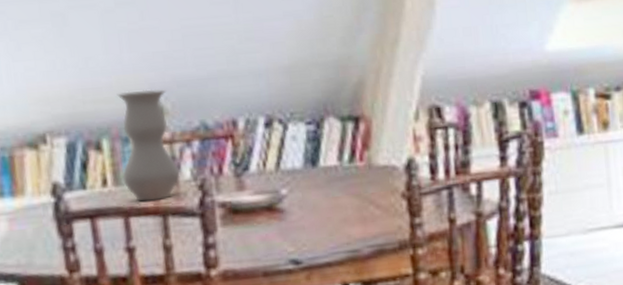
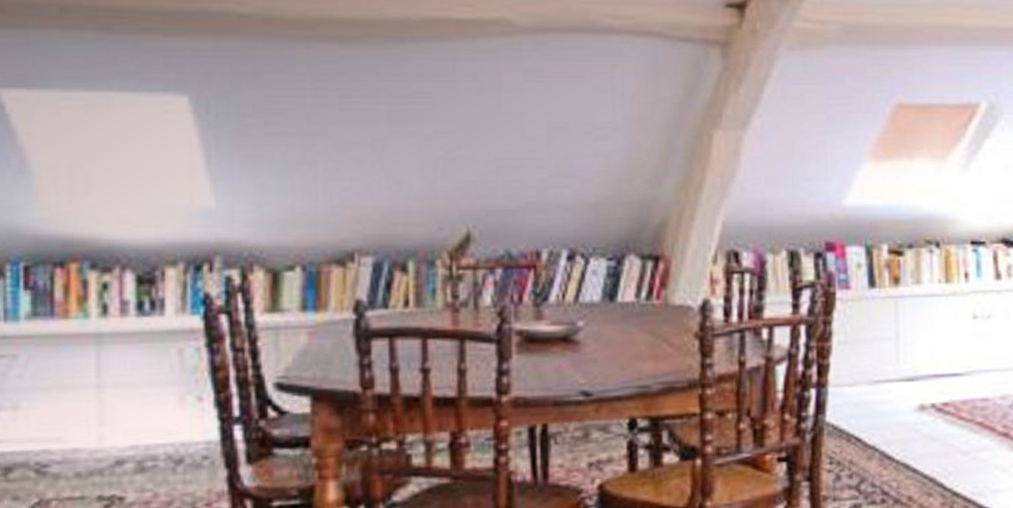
vase: present [117,89,180,202] -> none [424,216,481,325]

